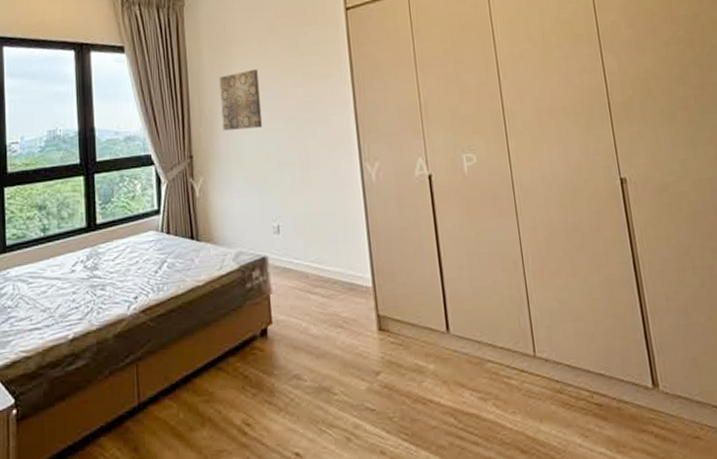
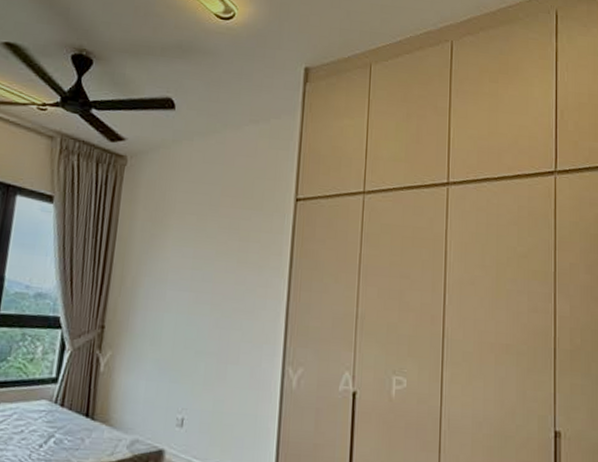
wall art: present [219,69,263,131] -> none [142,245,192,309]

